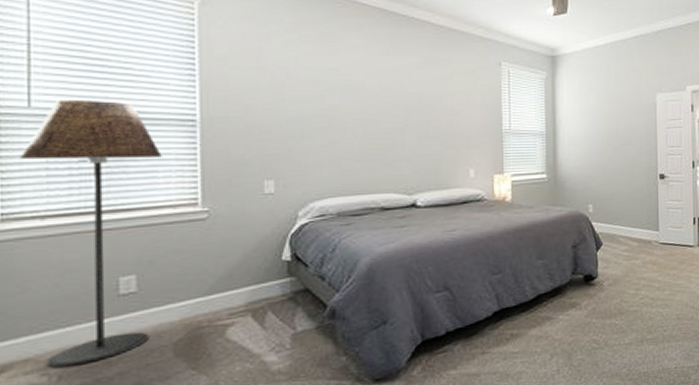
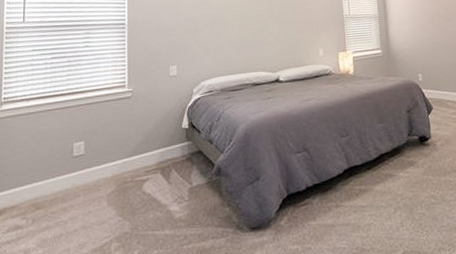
floor lamp: present [21,99,162,369] -> none [17,14,103,214]

